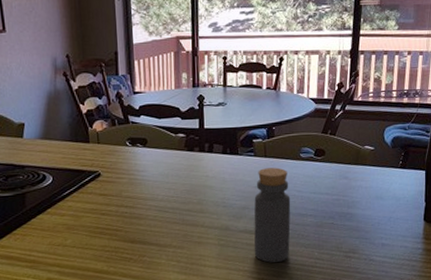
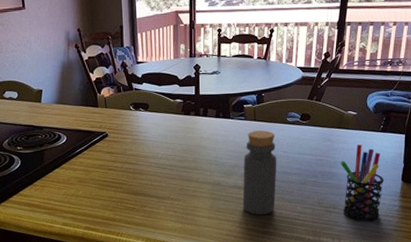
pen holder: none [358,182,405,267] -> present [340,144,384,221]

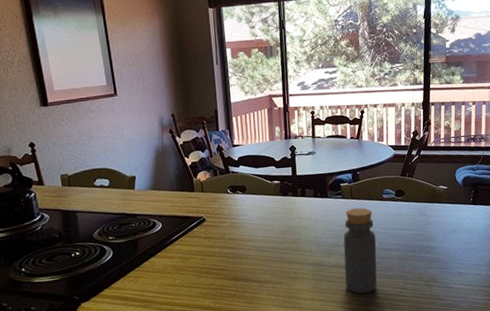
pen holder: present [340,144,384,221] -> none [436,217,478,293]

